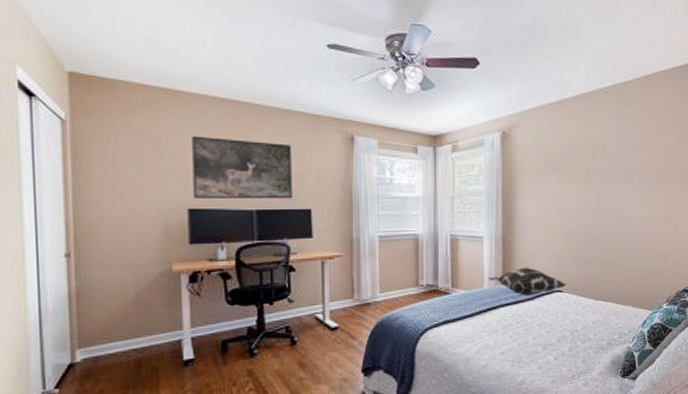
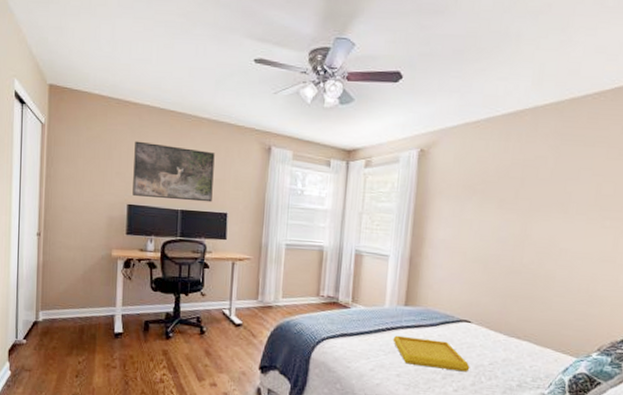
decorative pillow: present [488,267,566,296] -> none [390,291,476,322]
serving tray: none [494,313,566,341] -> present [393,335,470,372]

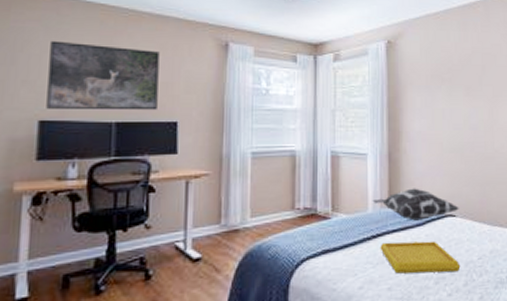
decorative pillow: none [390,291,476,322] -> present [372,188,459,221]

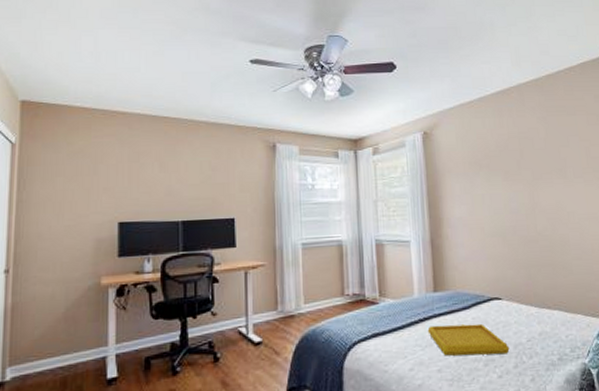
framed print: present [46,40,160,111] -> none [124,151,216,212]
decorative pillow: present [372,188,459,221] -> none [417,272,505,305]

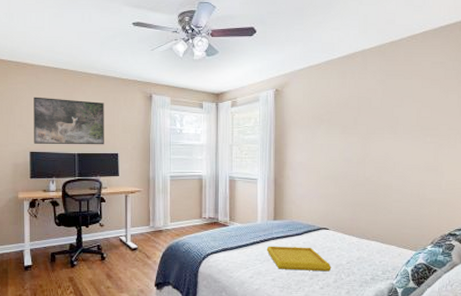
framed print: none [124,151,216,212] -> present [34,97,104,145]

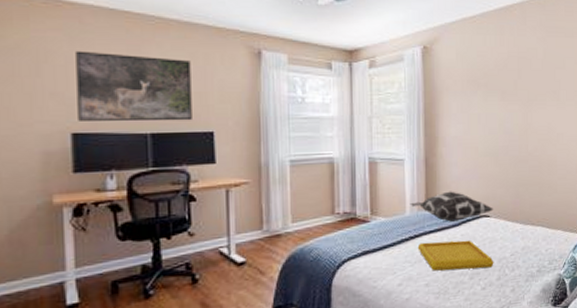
decorative pillow: none [261,206,332,231] -> present [410,191,493,222]

